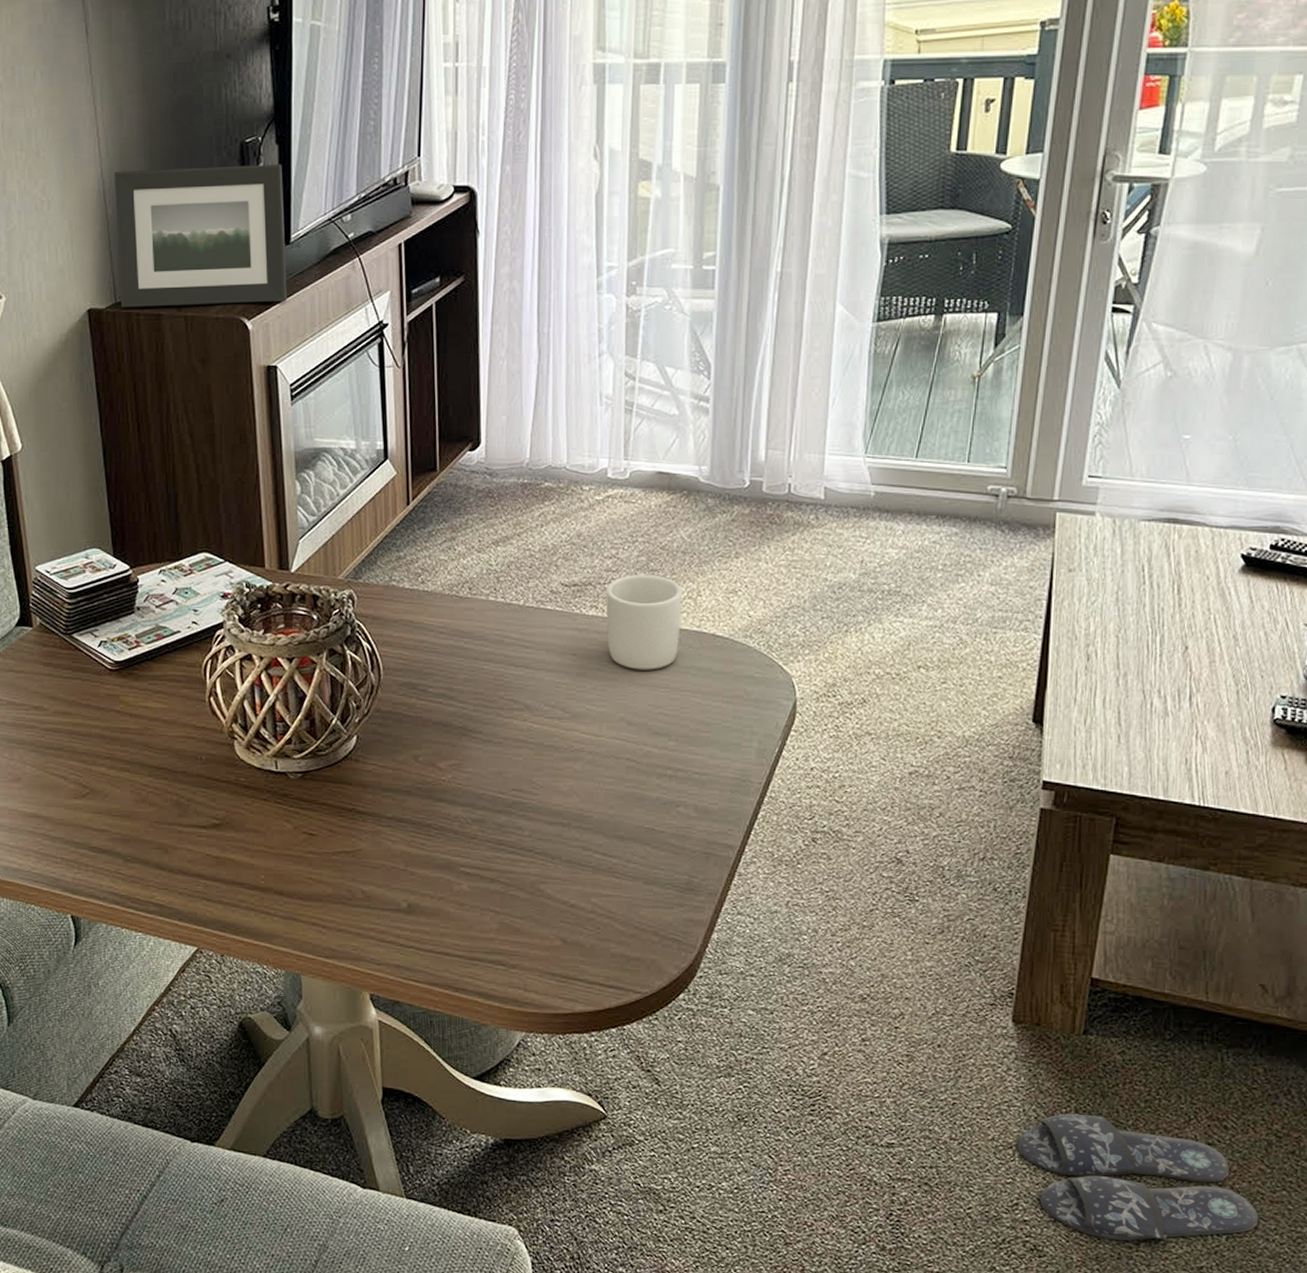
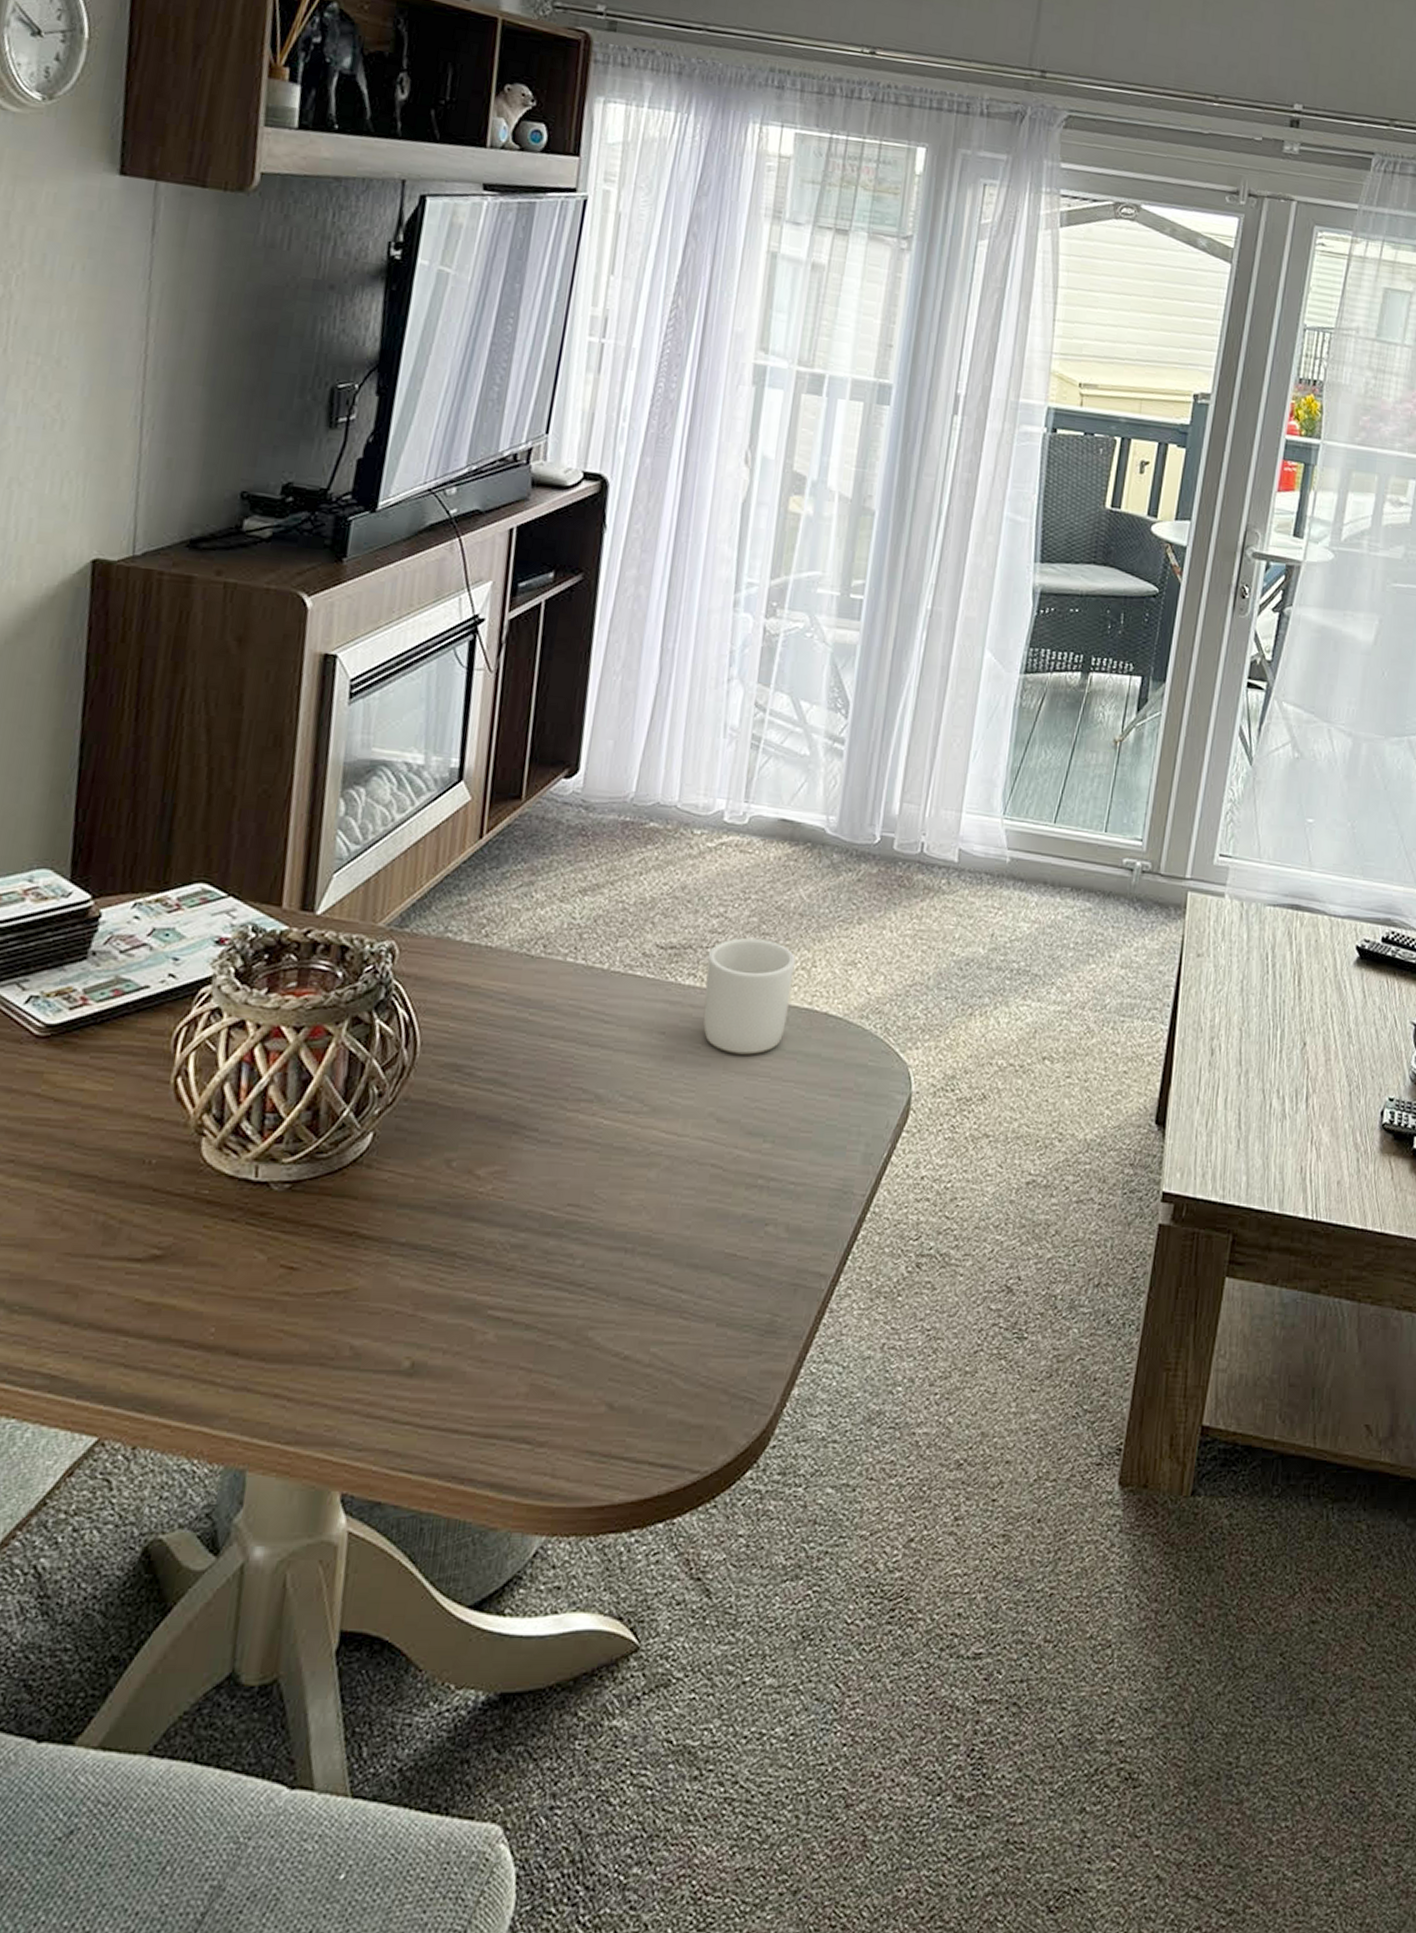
picture frame: present [114,163,287,308] -> none [139,397,380,579]
slippers: present [1017,1114,1259,1240] -> none [1116,1597,1360,1755]

